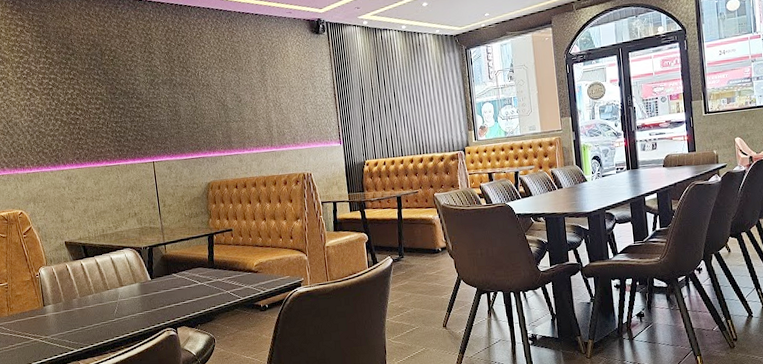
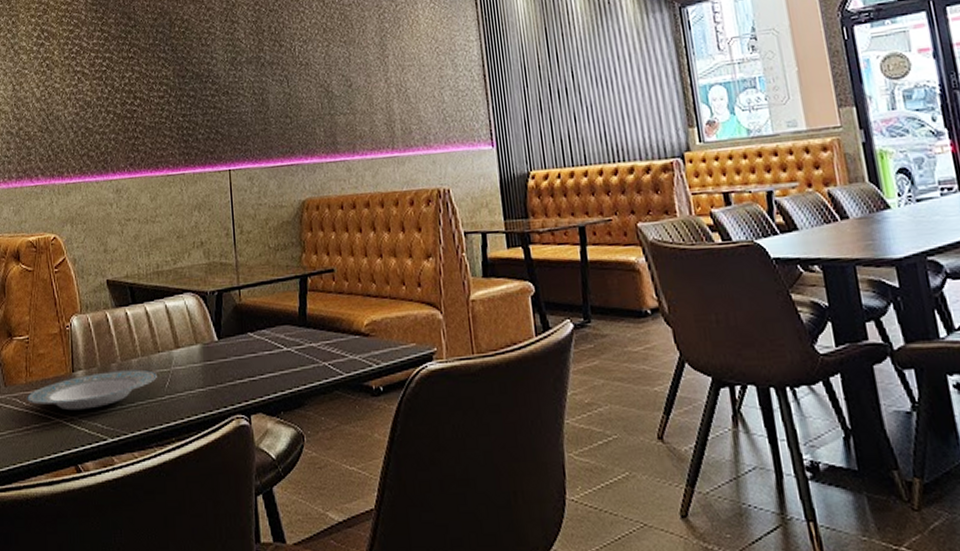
plate: none [9,302,108,333] -> present [26,369,157,411]

